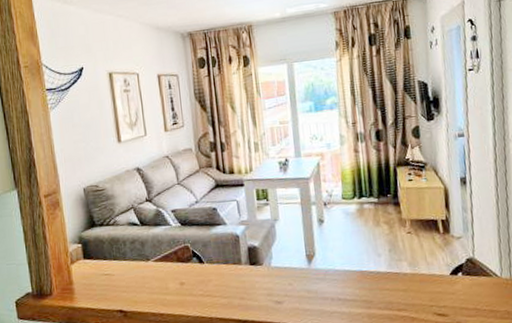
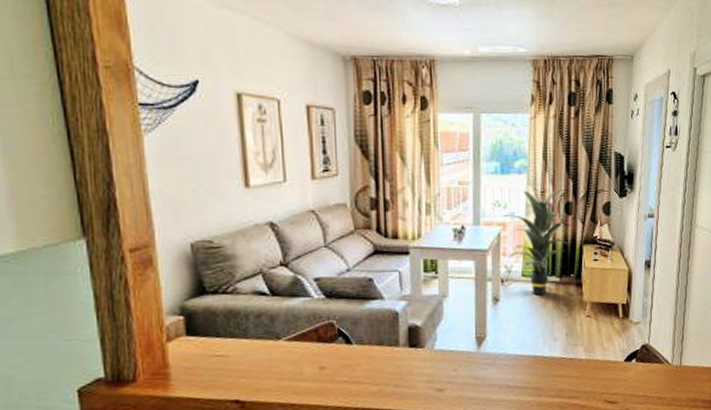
indoor plant: none [321,117,383,216] -> present [503,183,569,296]

